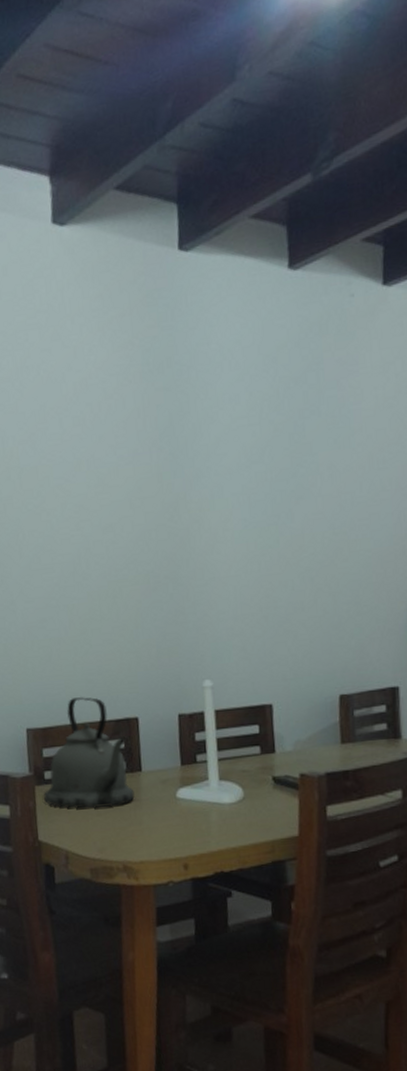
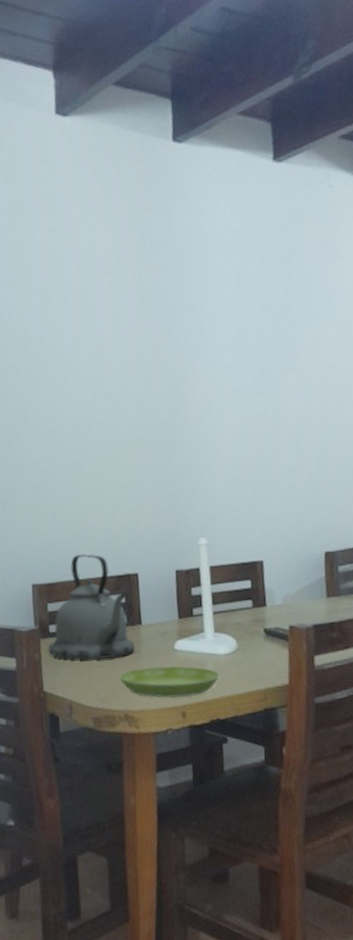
saucer: none [118,815,225,849] -> present [119,666,220,698]

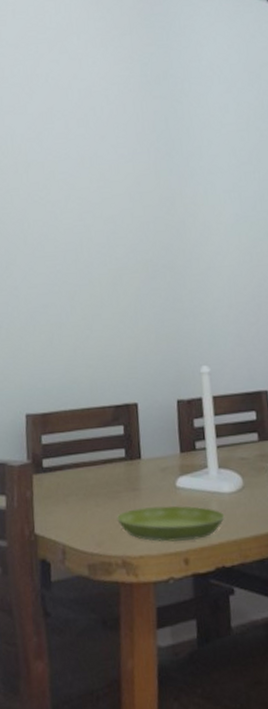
kettle: present [49,554,135,660] -> none [42,382,134,498]

